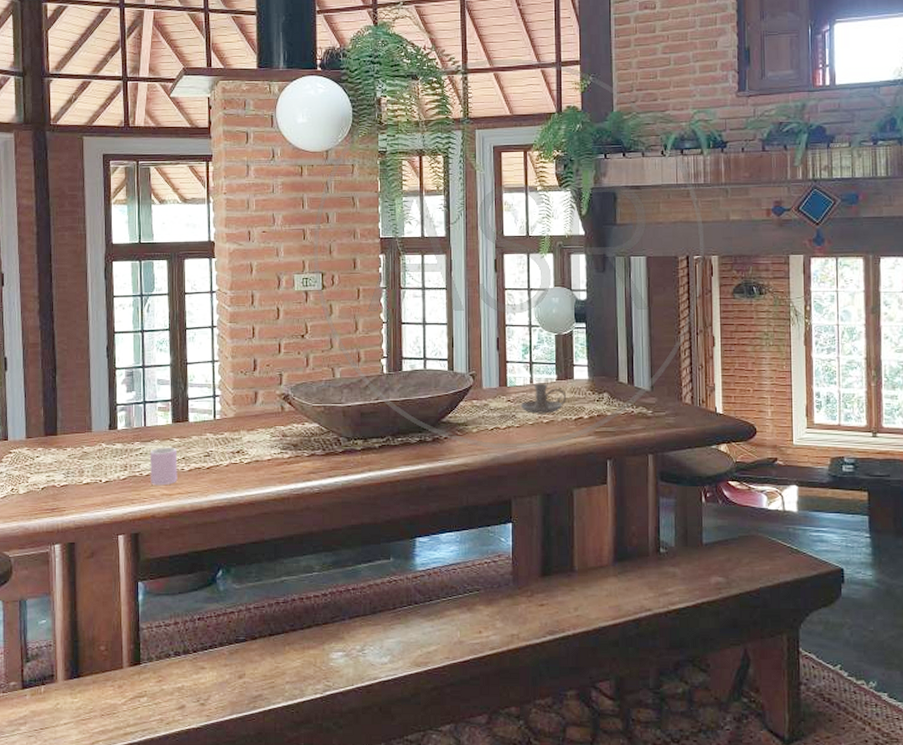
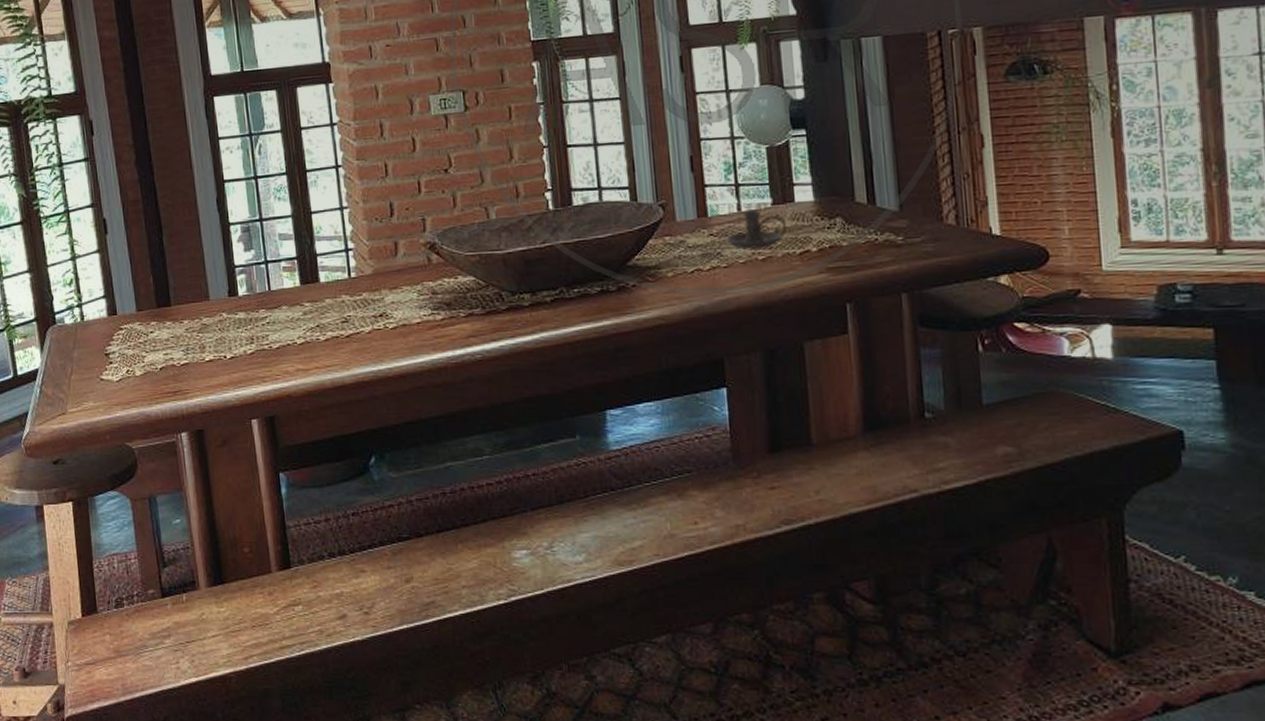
cup: present [149,447,178,486] -> none [277,313,313,360]

